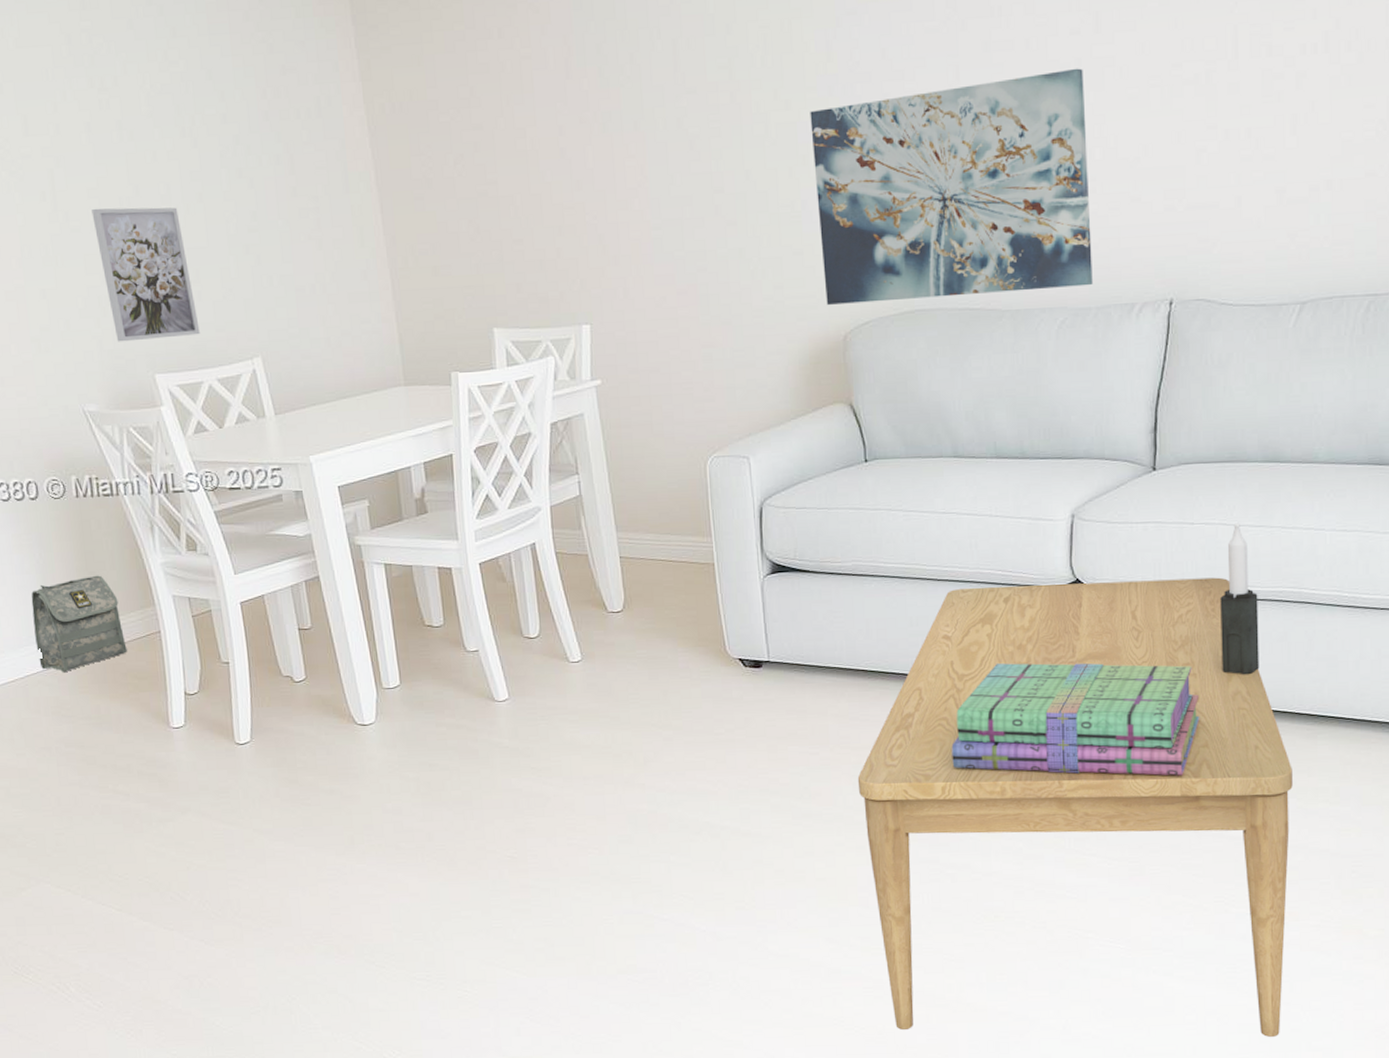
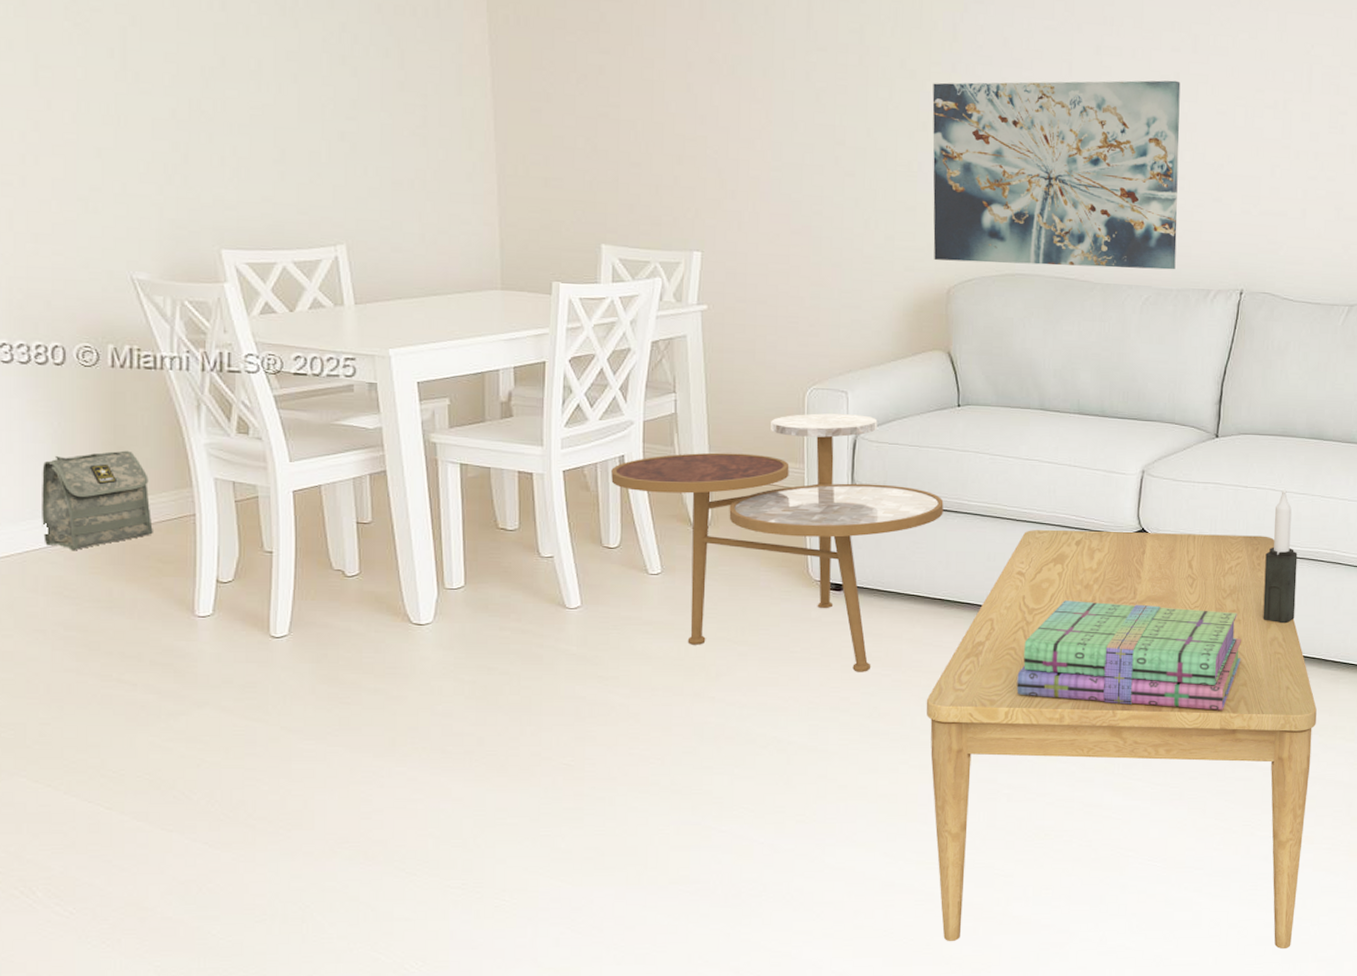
wall art: present [92,207,200,342] -> none [167,73,279,215]
side table: none [524,480,859,752] -> present [611,413,944,672]

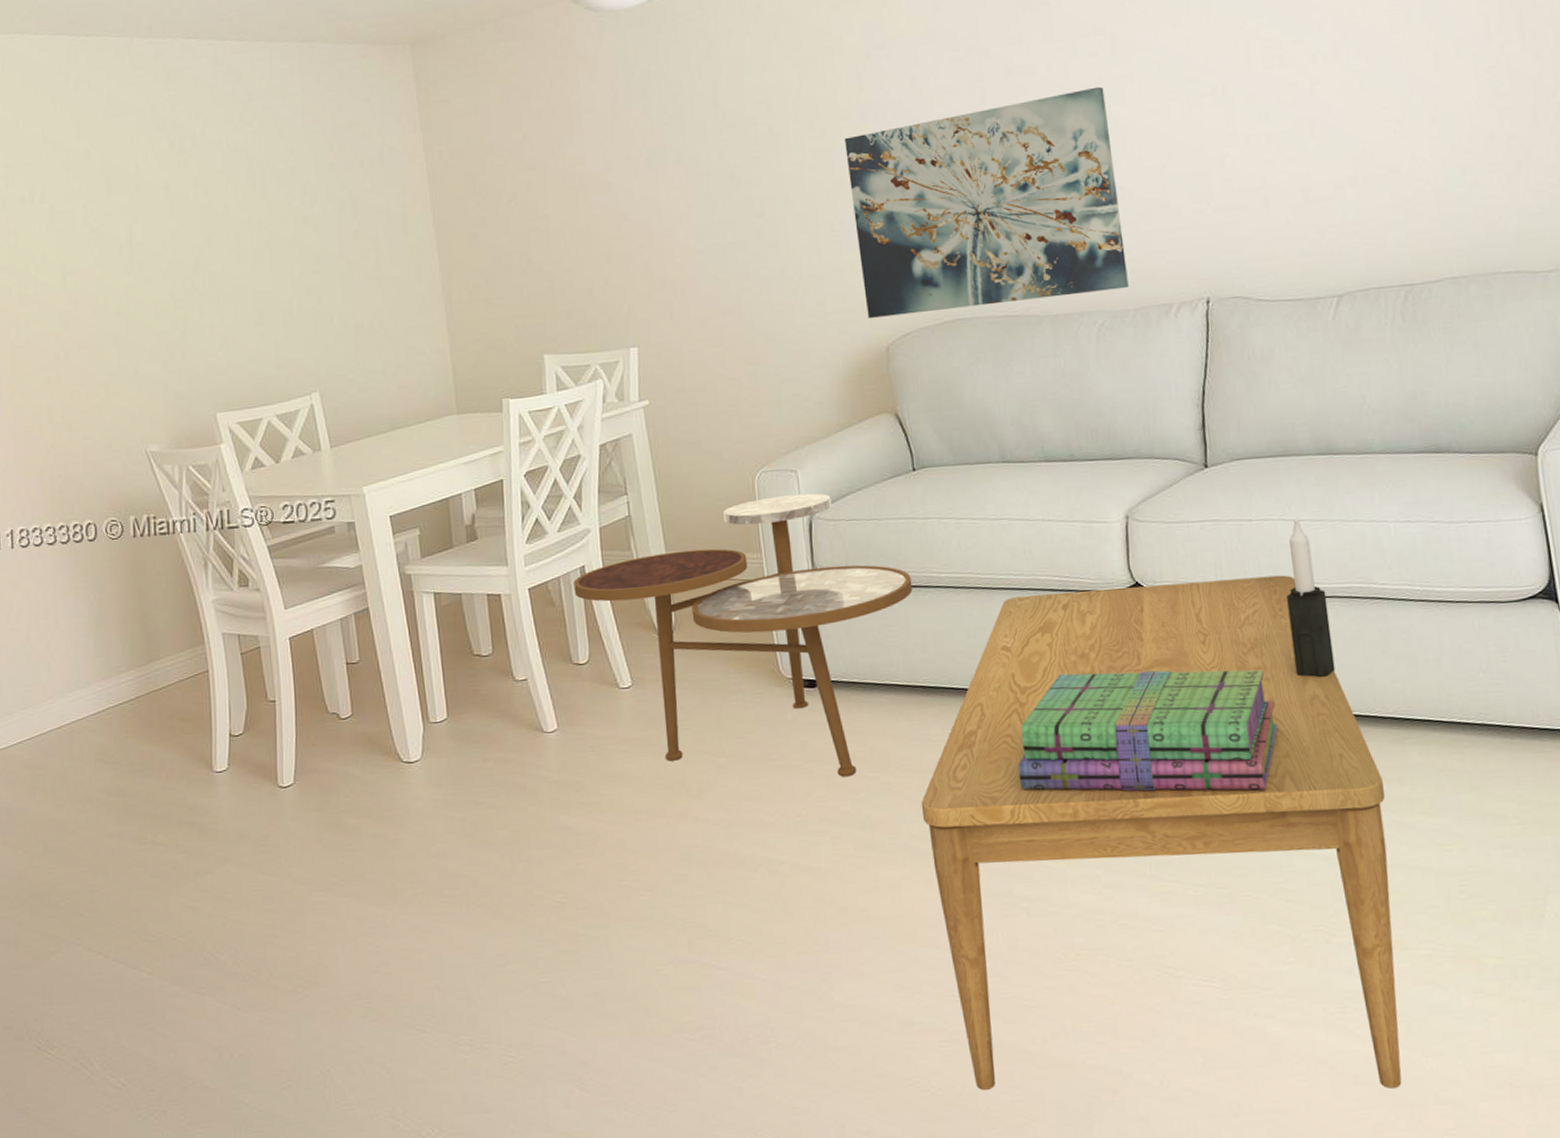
bag: present [42,450,153,550] -> none [82,615,174,716]

